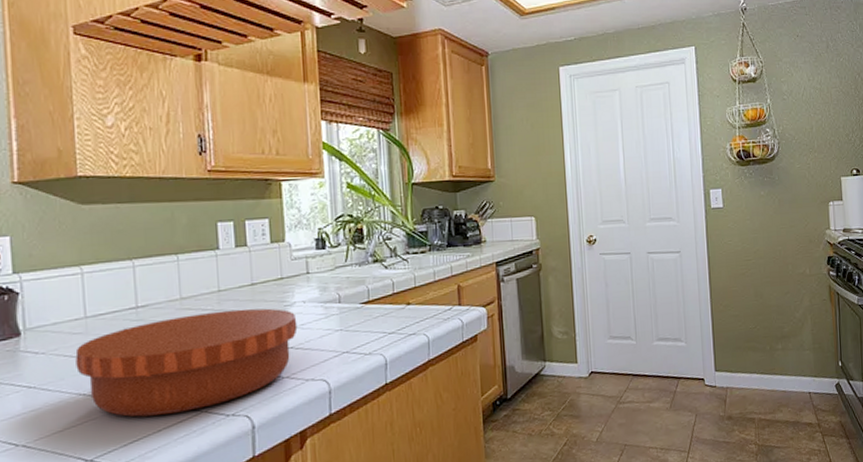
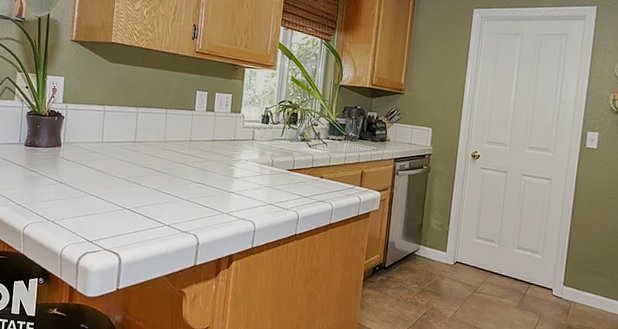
bowl: present [75,308,298,417] -> none [91,154,240,223]

